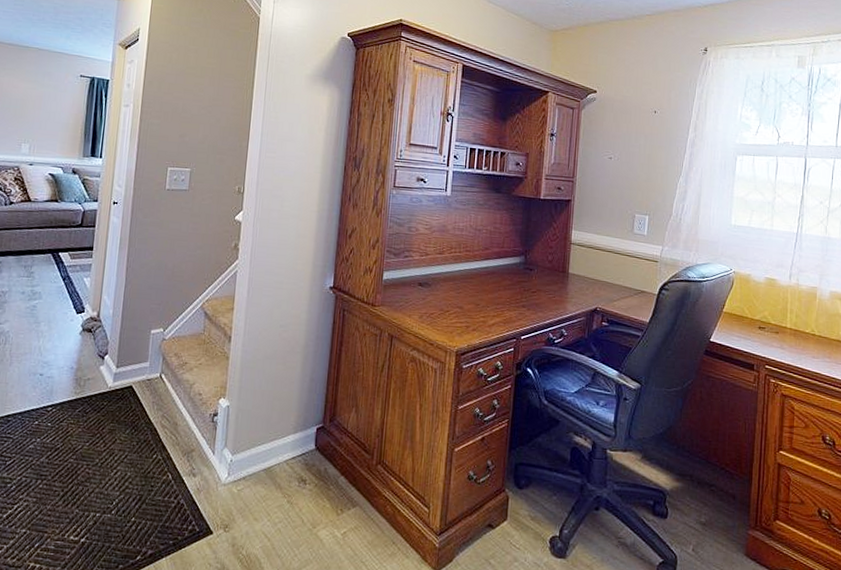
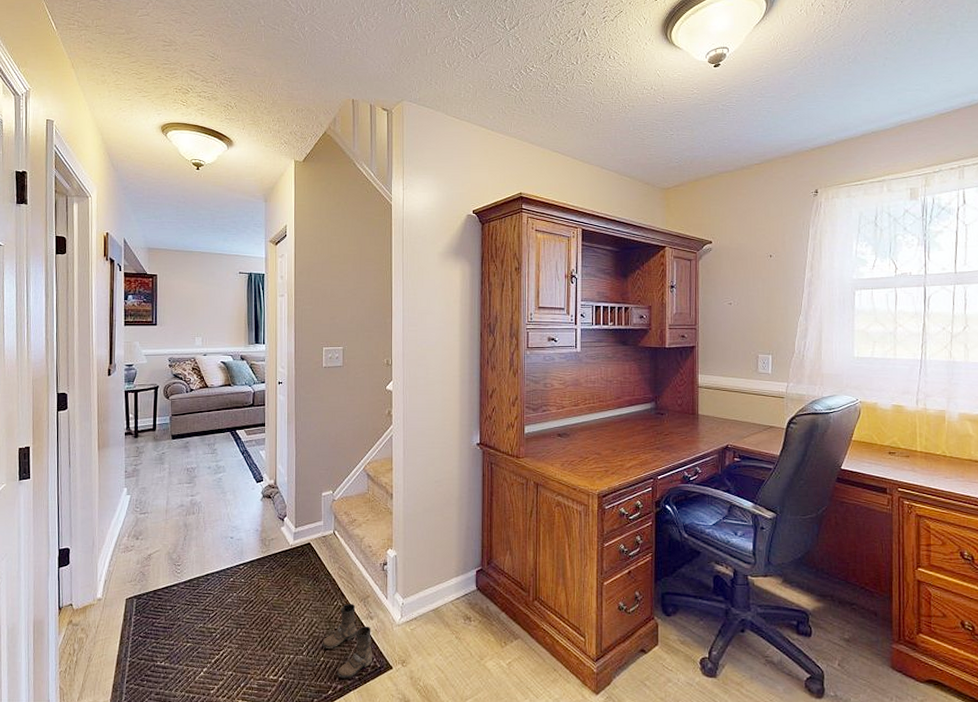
boots: none [134,457,193,543] -> present [322,604,372,679]

